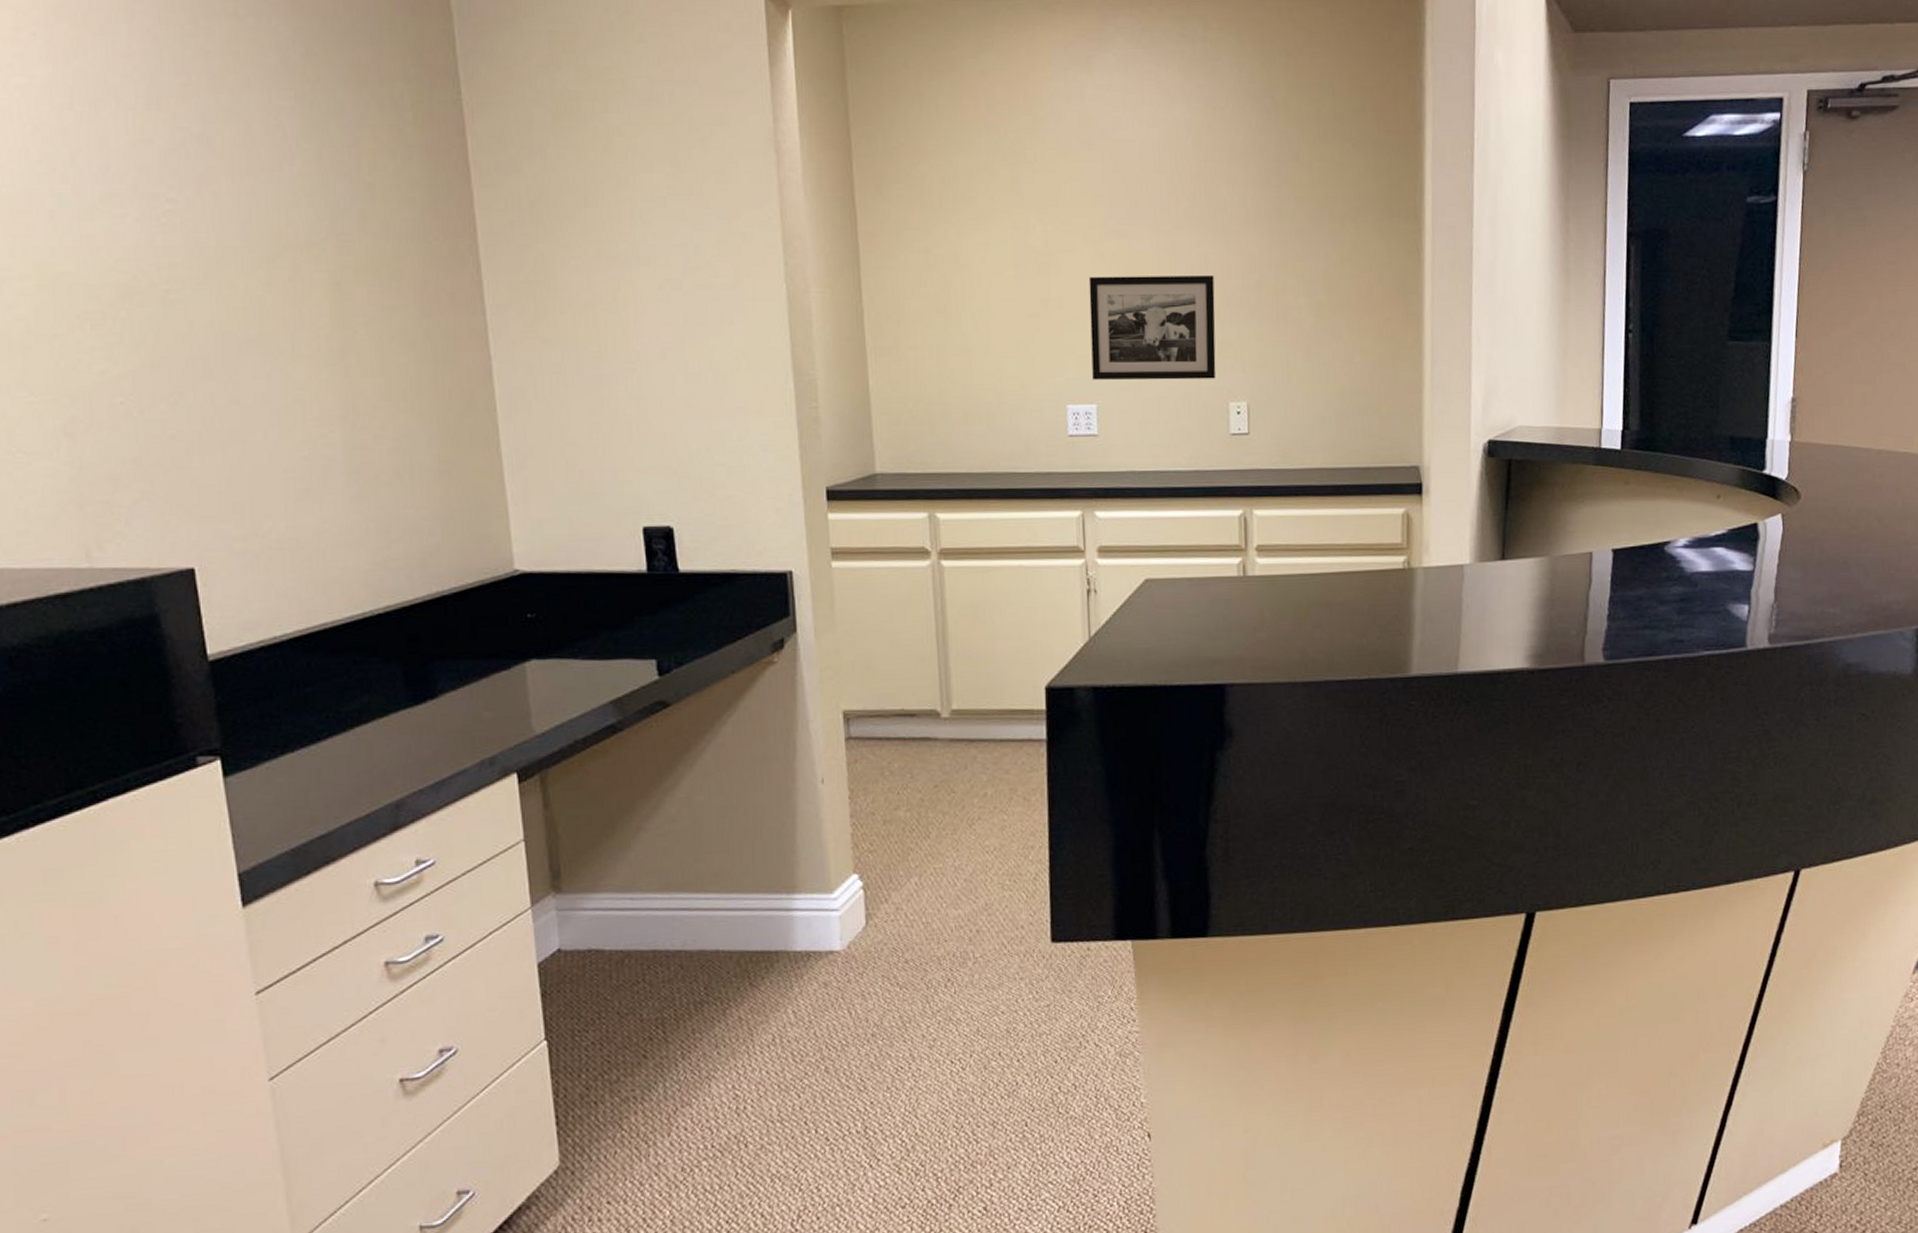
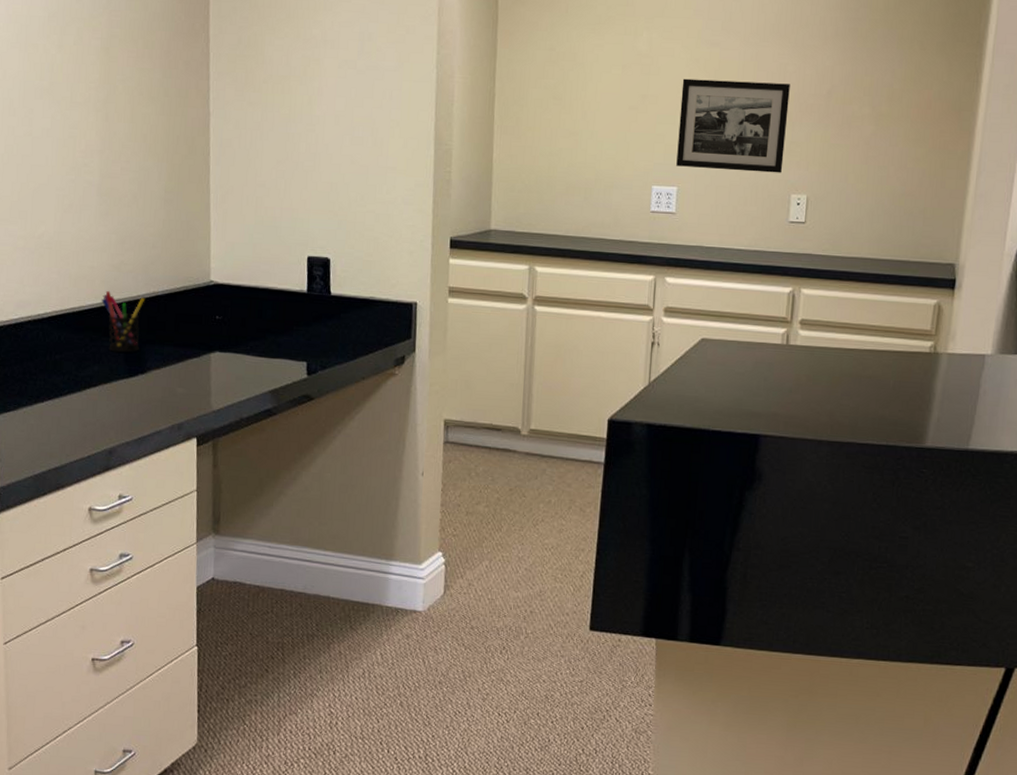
pen holder: none [364,595,427,675] -> present [101,290,146,353]

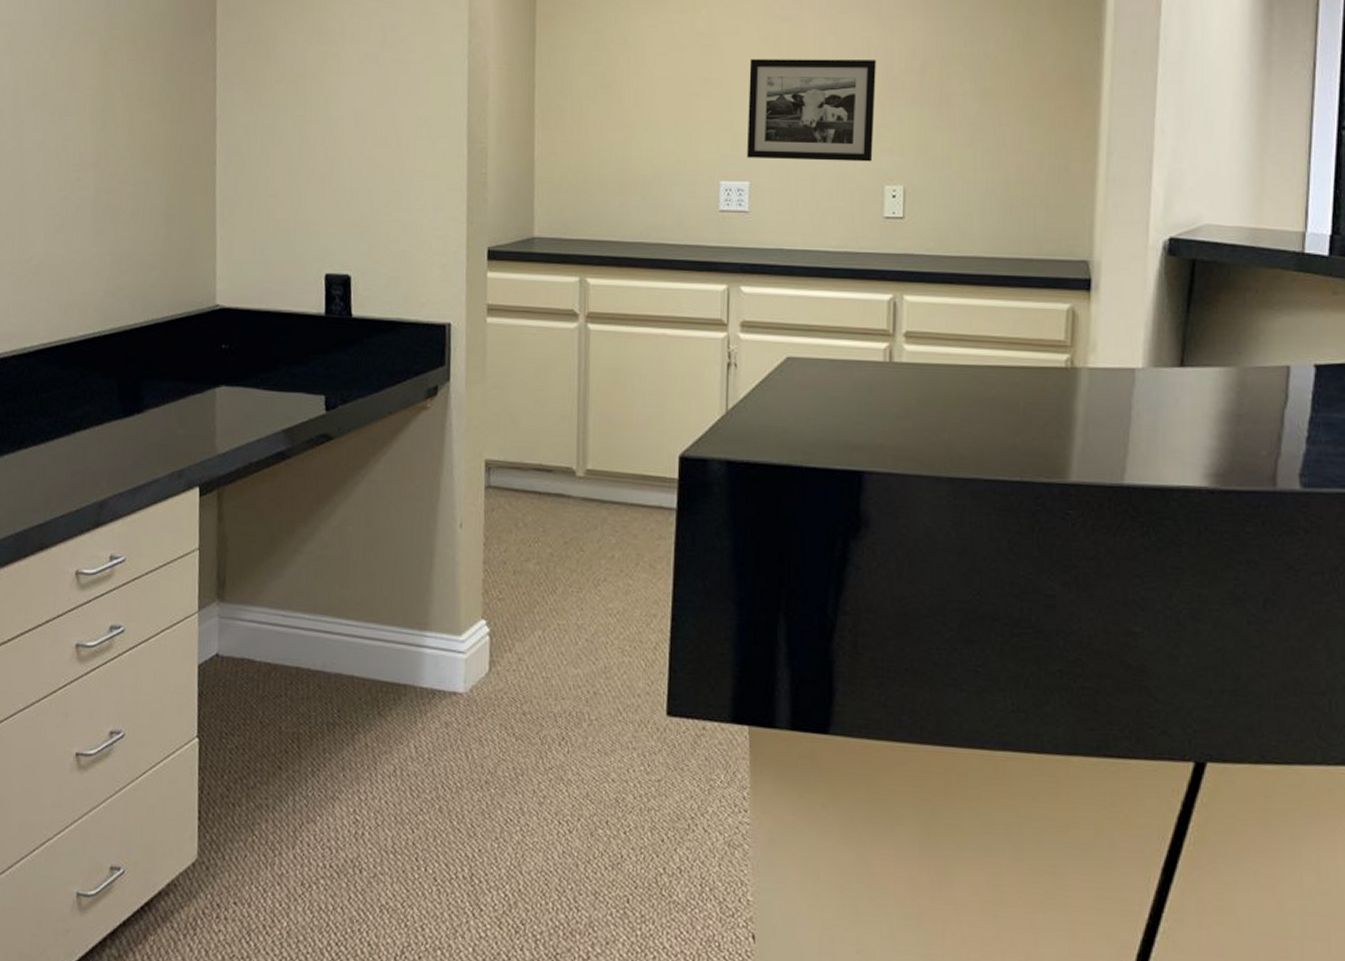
pen holder: present [101,290,146,353] -> none [94,318,143,390]

